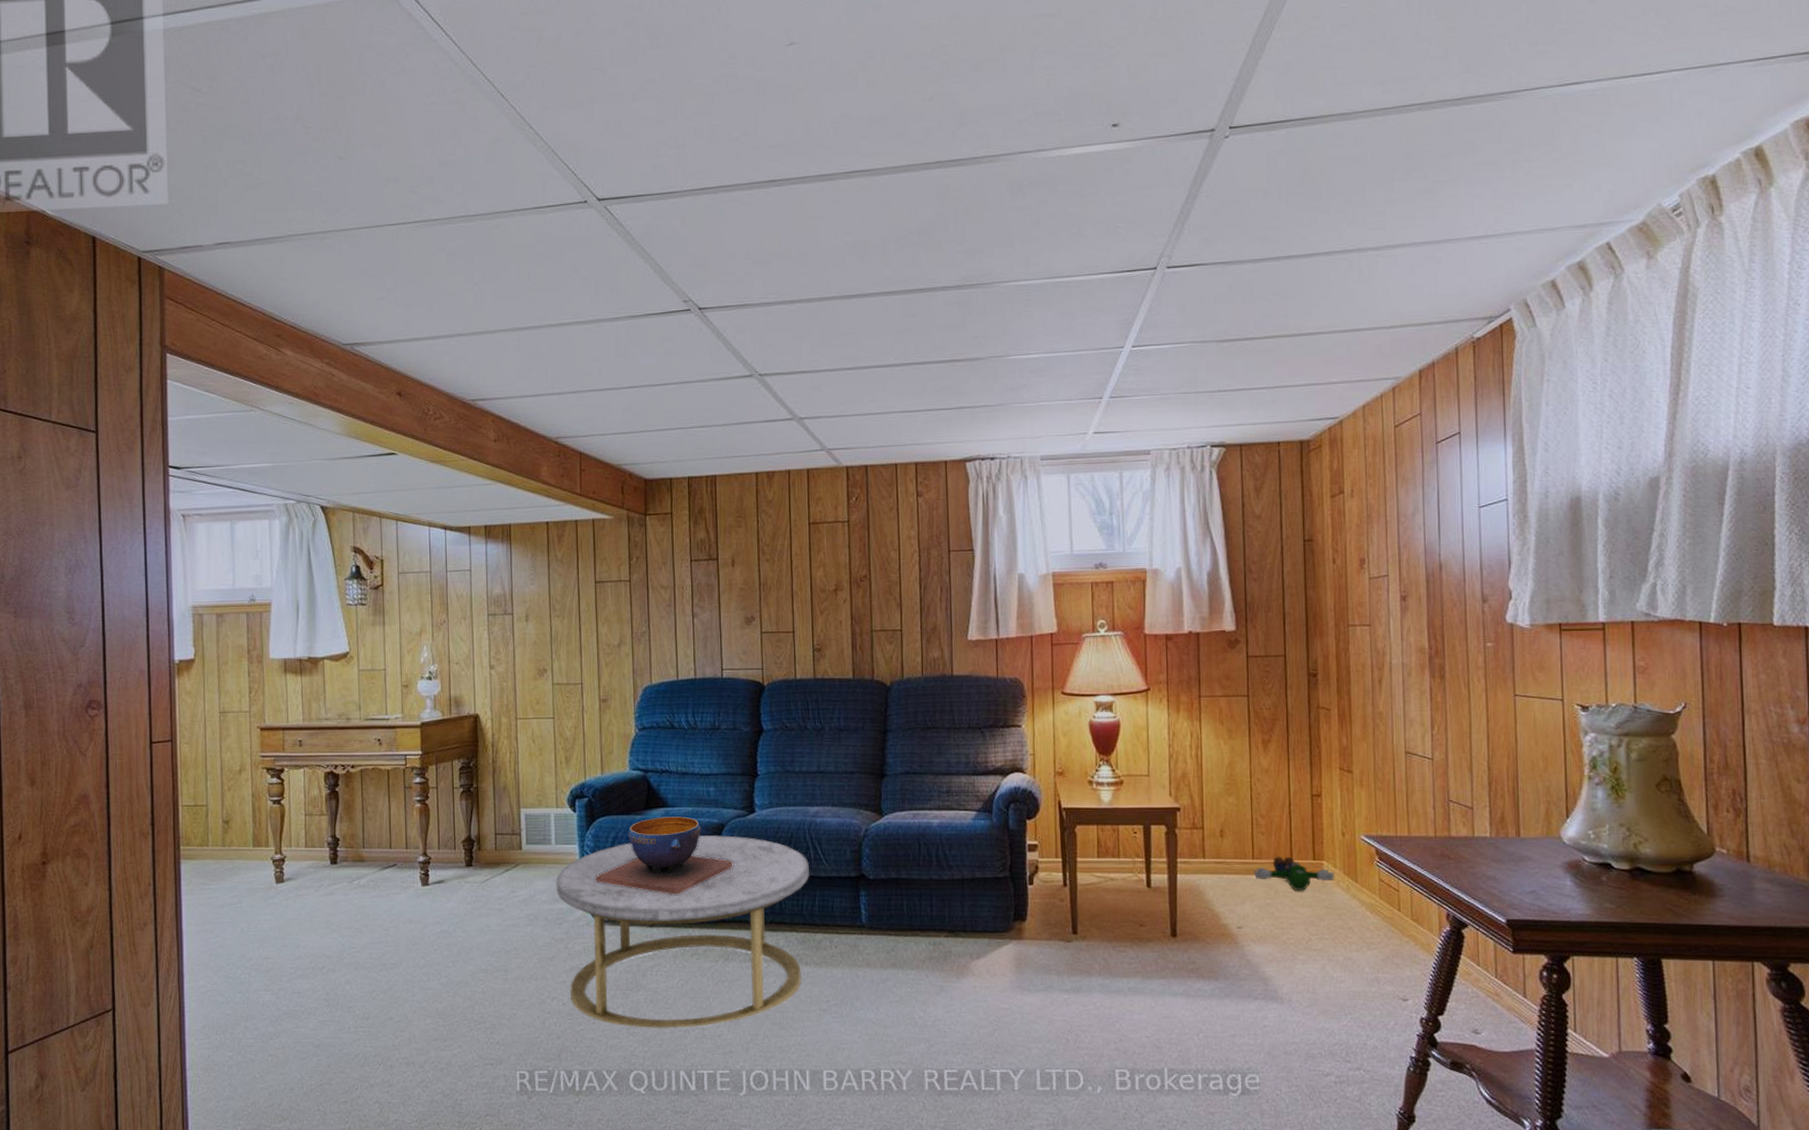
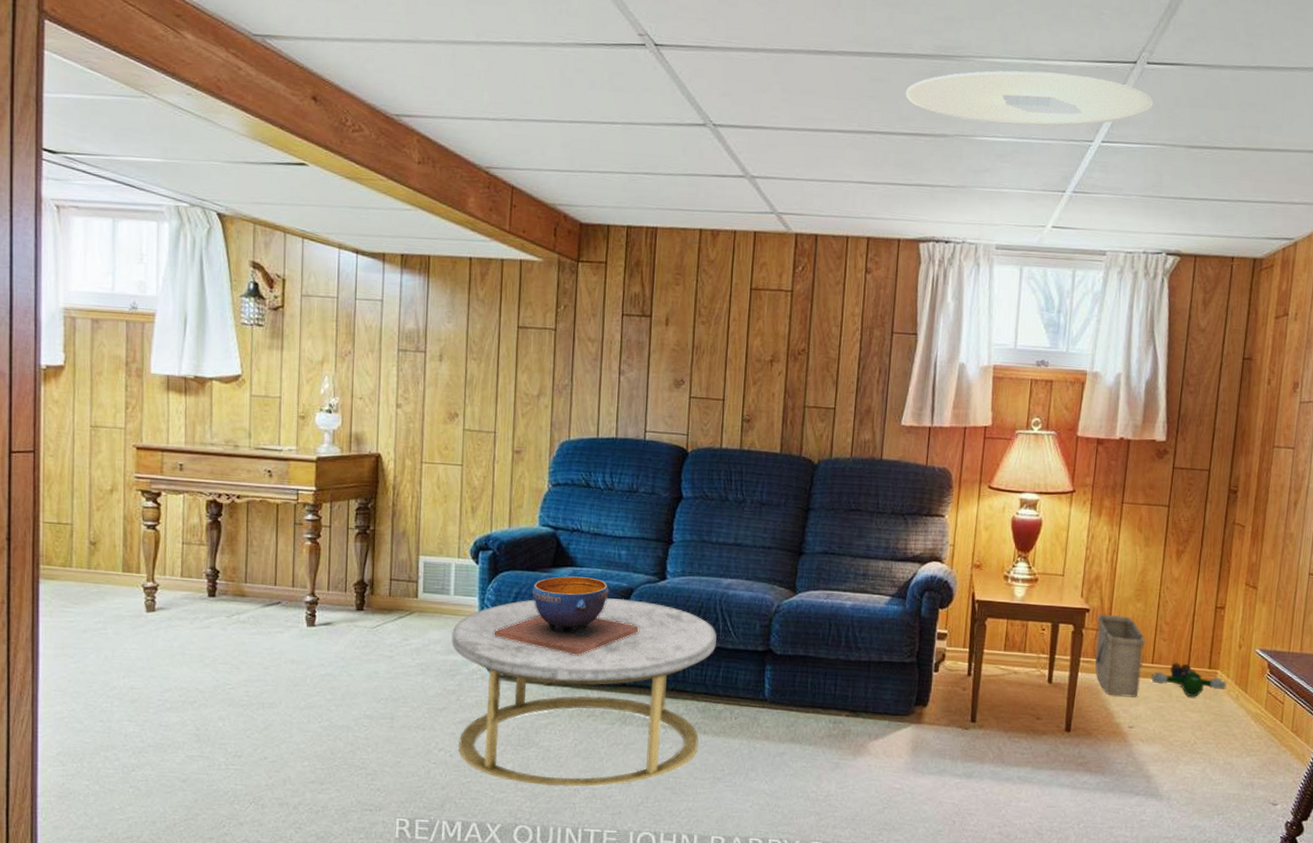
ceiling light: none [936,287,1178,342] -> present [905,70,1153,127]
basket: none [1189,811,1243,896] -> present [1093,614,1145,697]

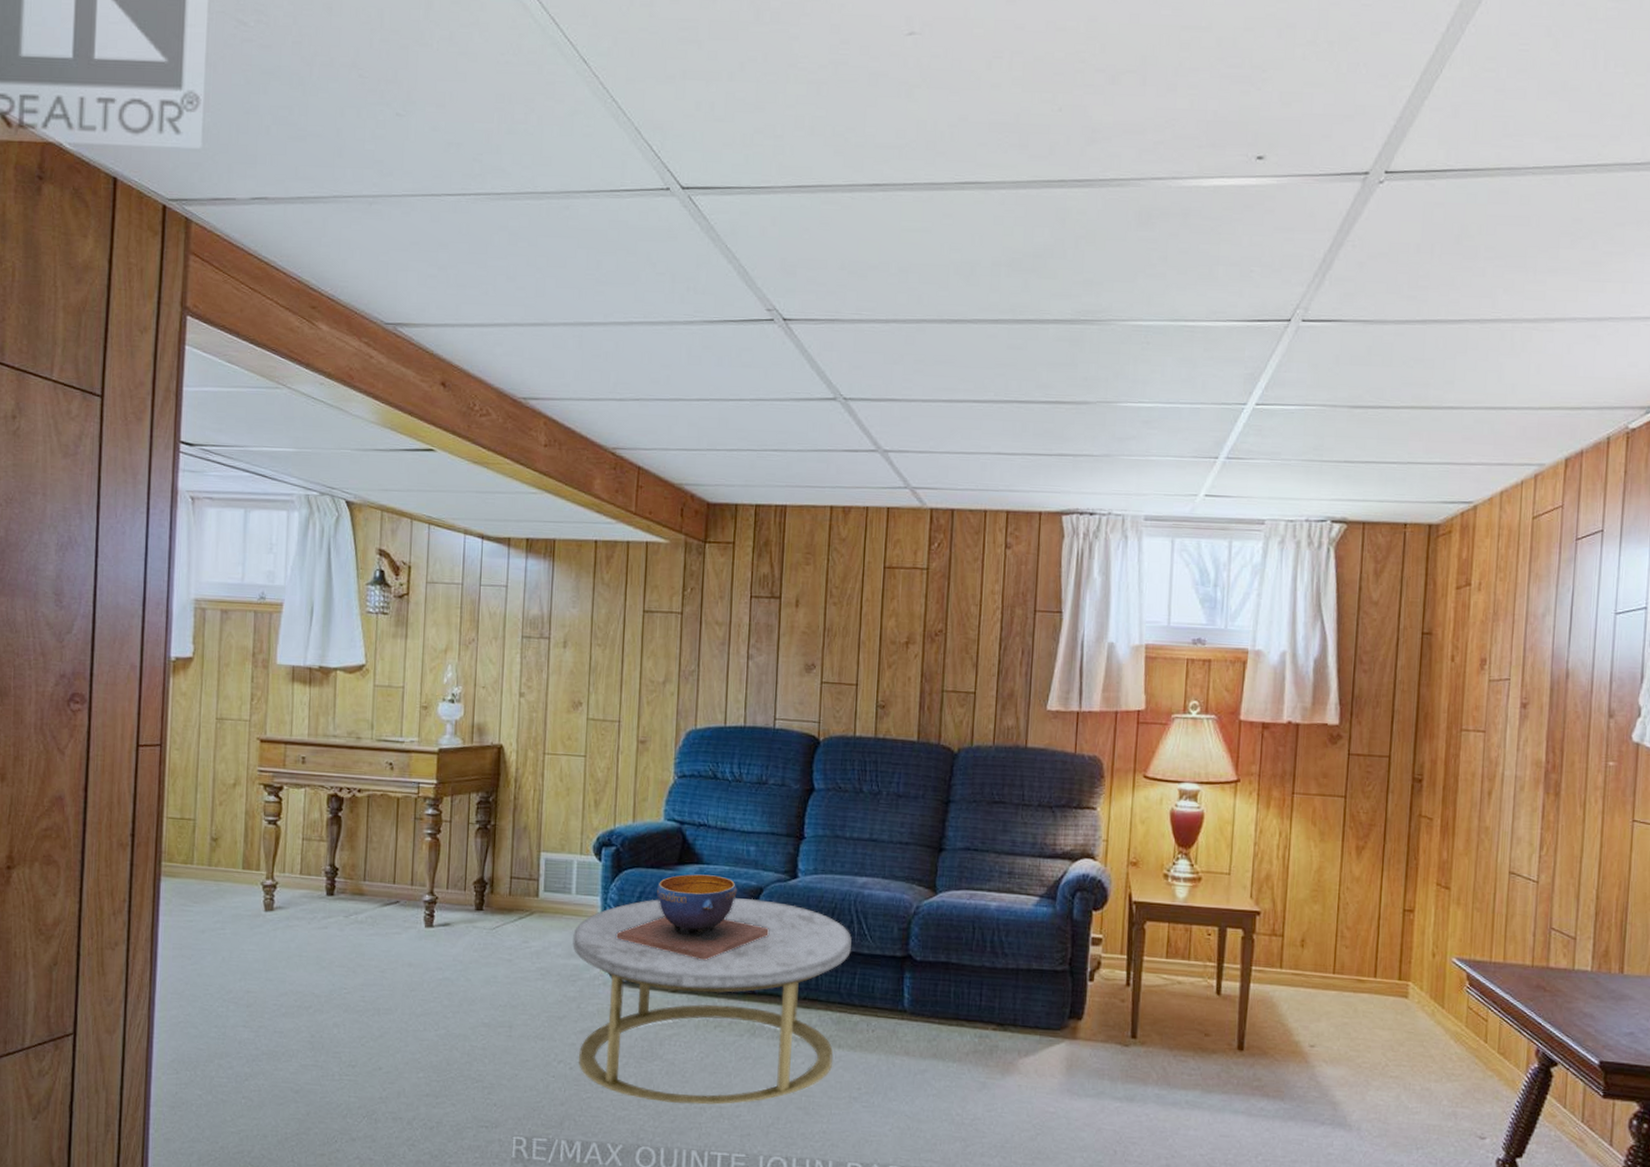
ceiling light: present [905,70,1153,127] -> none [1043,333,1311,390]
basket: present [1093,614,1145,697] -> none [1266,918,1325,1012]
plush toy: present [1151,662,1227,697] -> none [1334,973,1420,1012]

